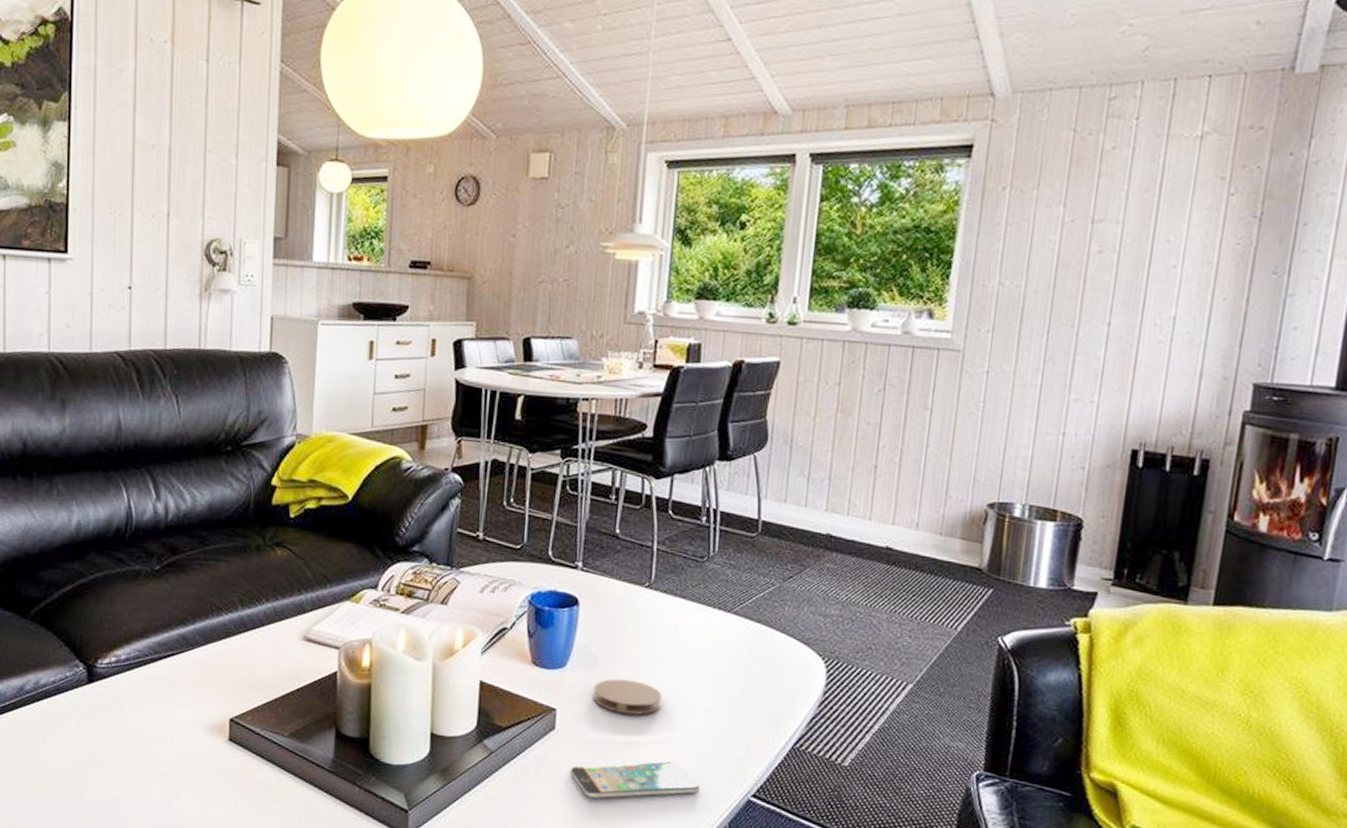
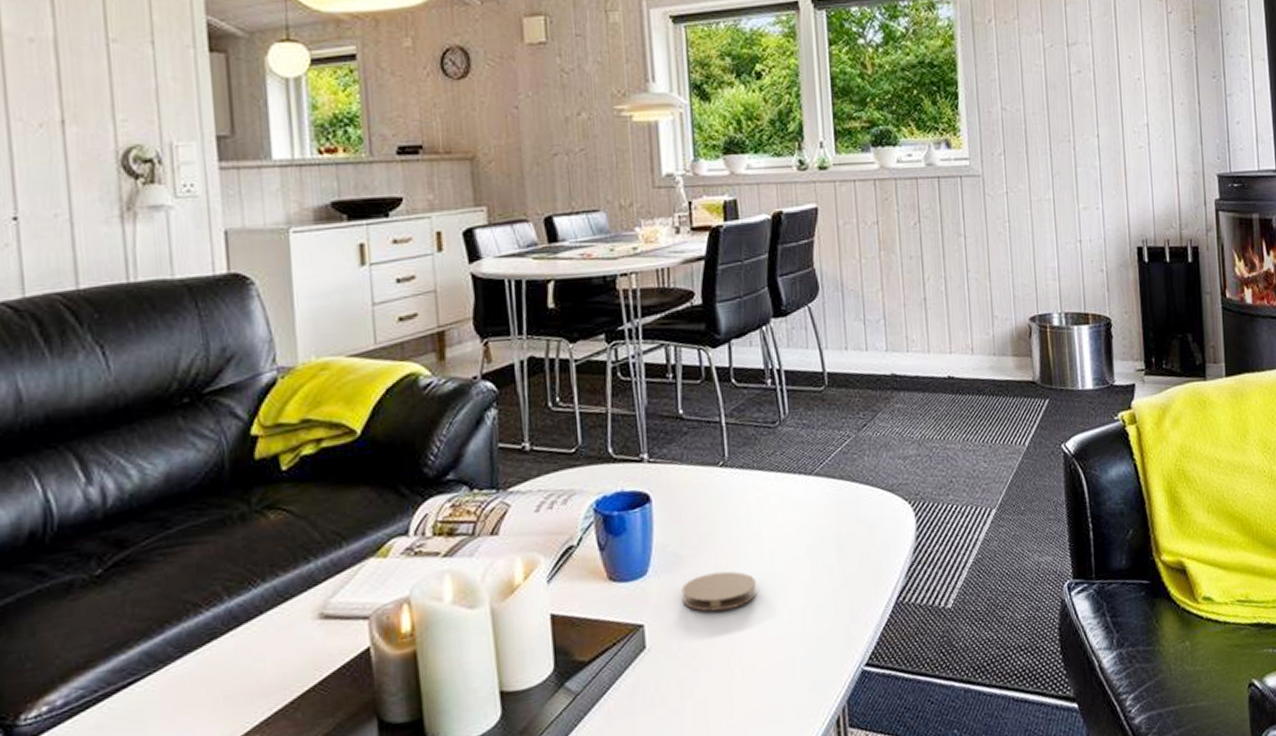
smartphone: present [569,762,700,799] -> none [669,650,812,716]

